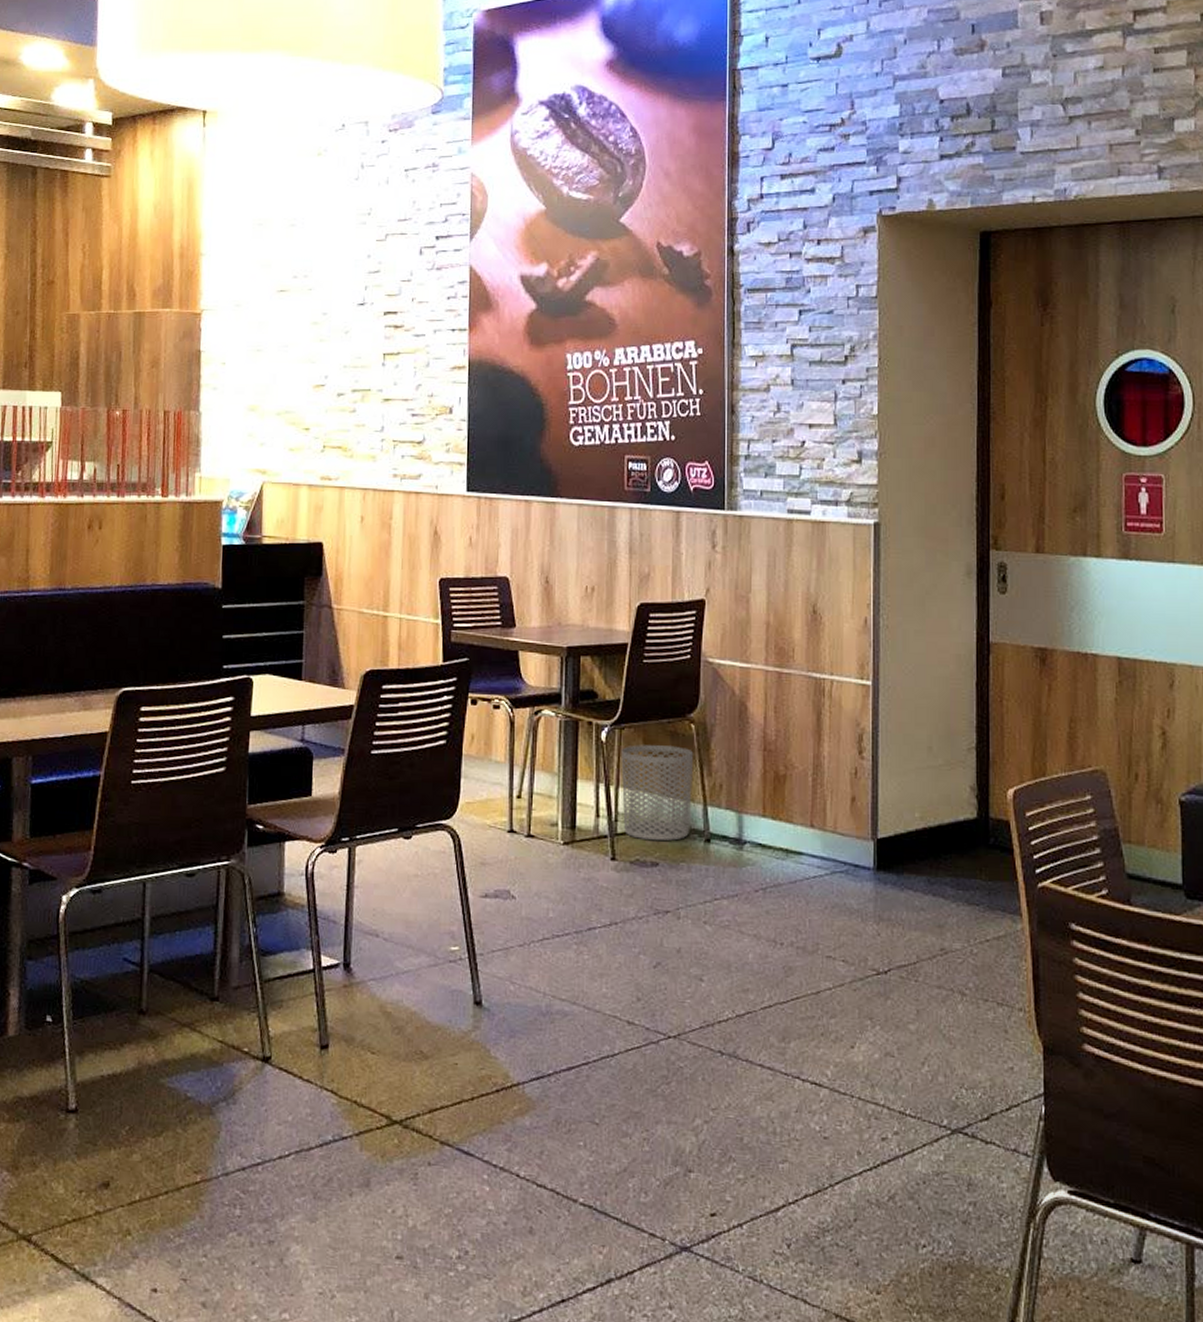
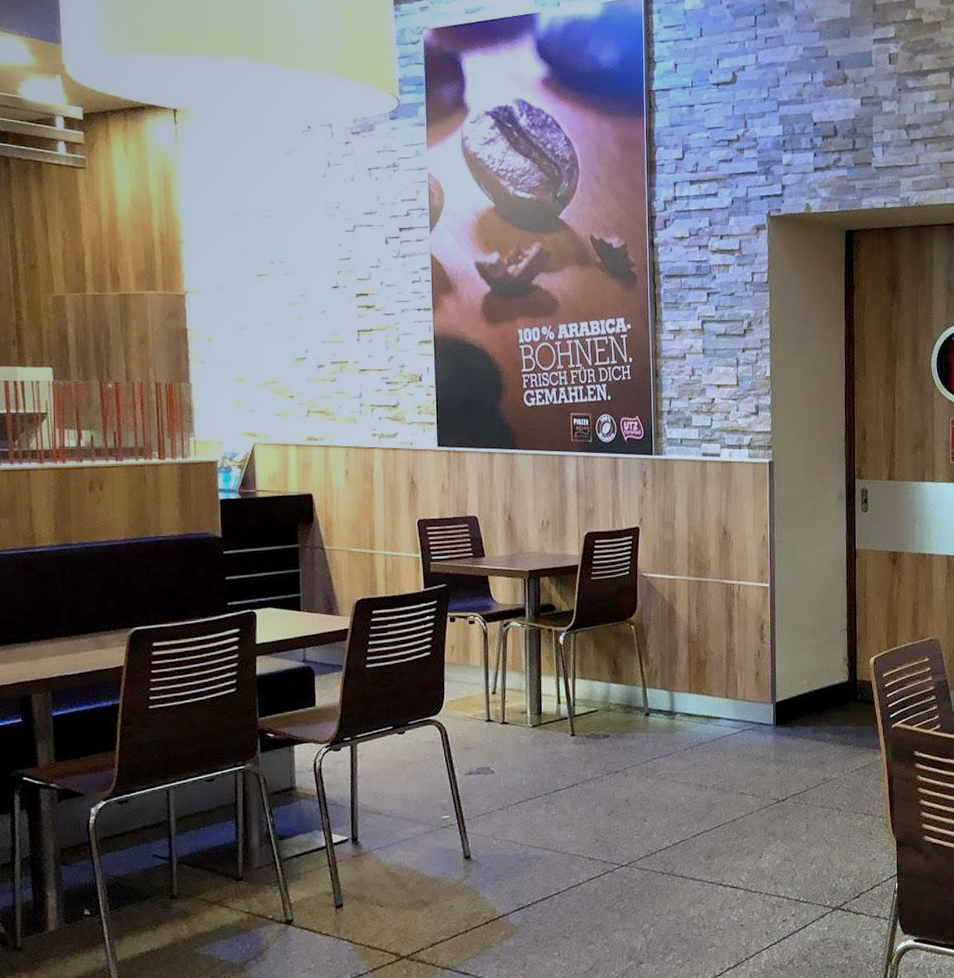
waste bin: present [621,745,694,842] -> none [576,644,634,719]

